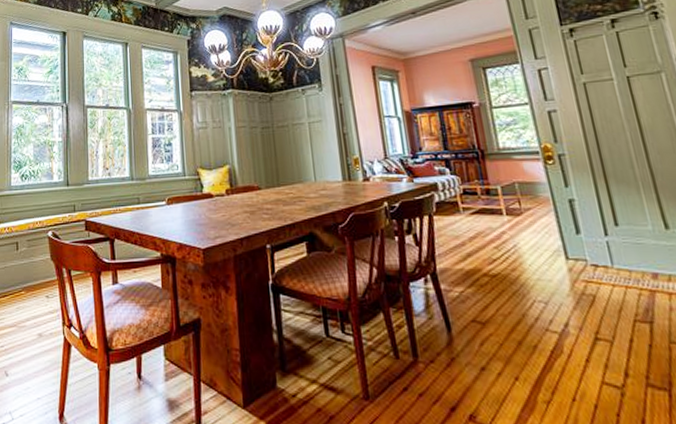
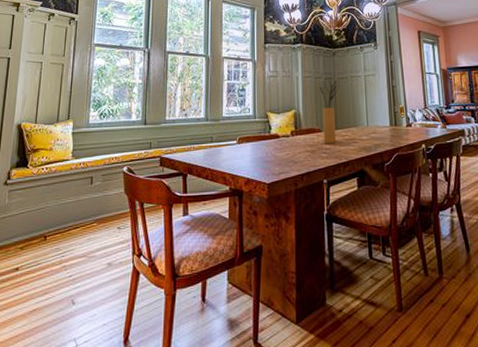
vase: none [255,127,281,204] -> present [319,78,341,144]

